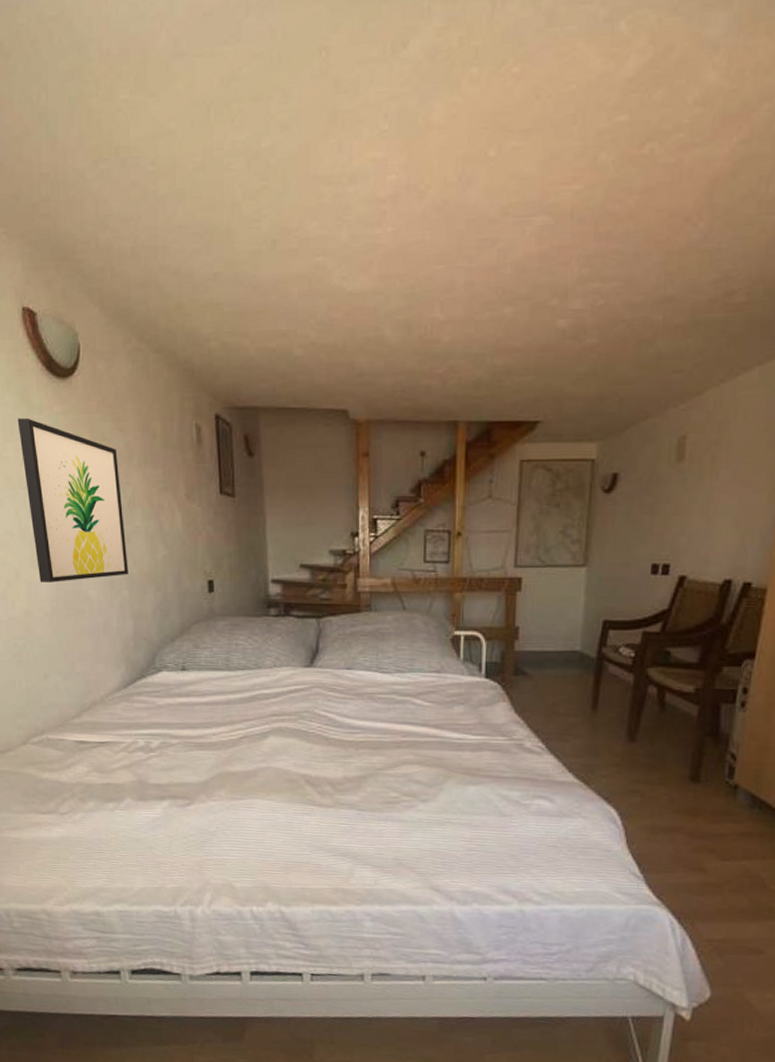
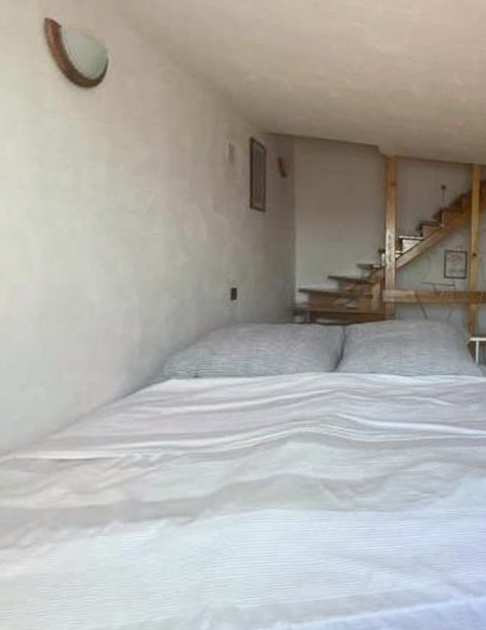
wall art: present [17,417,128,582] -> none [23,119,142,286]

